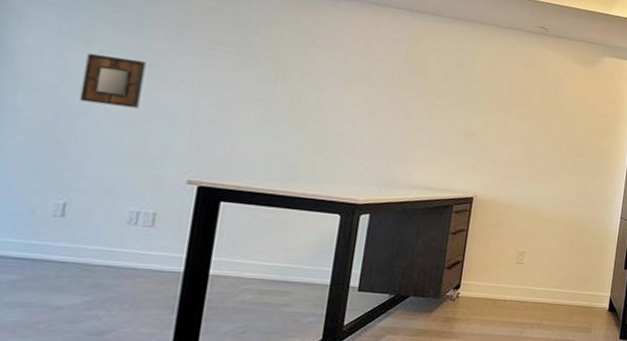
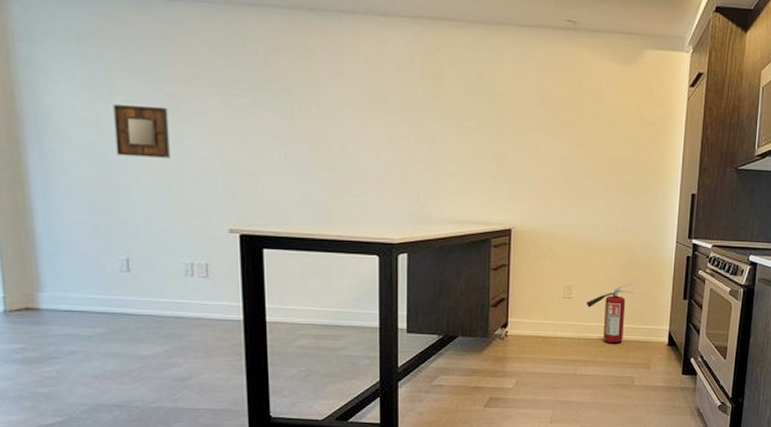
fire extinguisher: none [536,252,582,308] -> present [585,283,635,344]

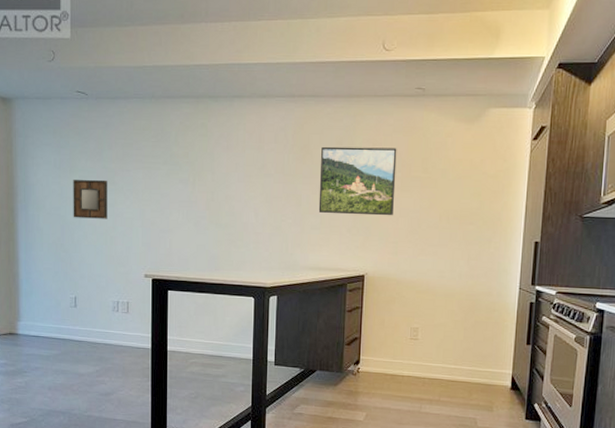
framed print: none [455,80,546,164] -> present [318,146,397,216]
fire extinguisher: present [585,283,635,344] -> none [431,327,478,385]

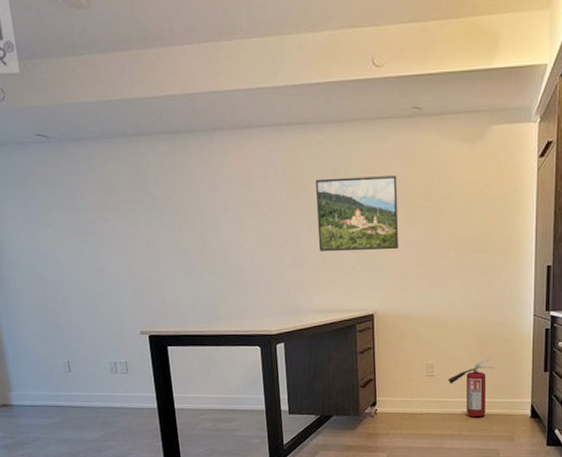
home mirror: present [73,180,108,219] -> none [47,232,92,277]
fire extinguisher: none [431,327,478,385] -> present [447,358,495,418]

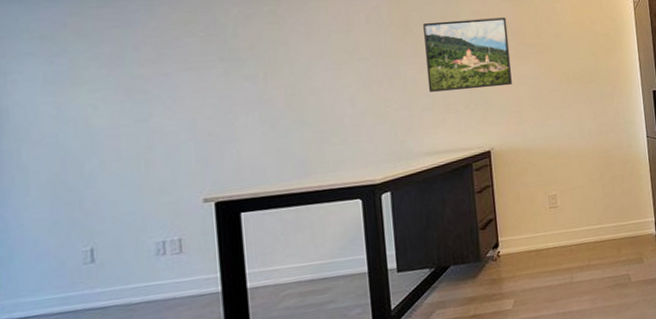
fire extinguisher: present [447,358,495,418] -> none [571,182,617,245]

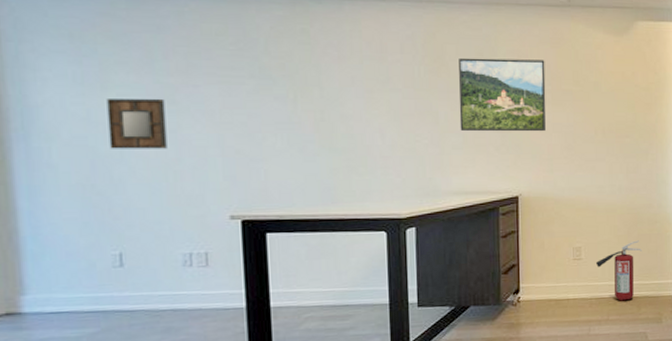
home mirror: none [77,89,139,144] -> present [107,98,167,149]
fire extinguisher: none [571,182,617,245] -> present [595,240,643,301]

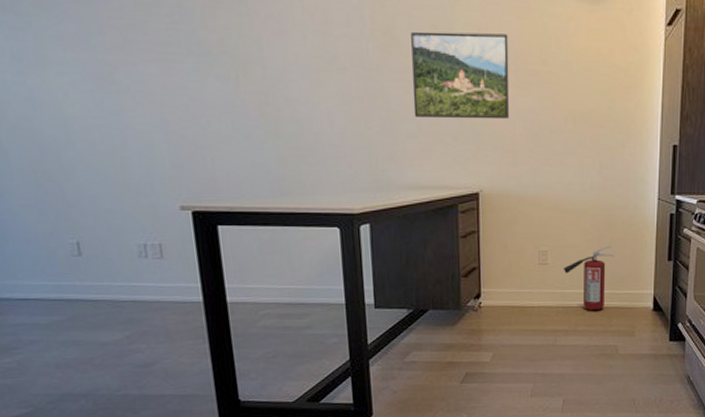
home mirror: present [107,98,167,149] -> none [46,77,112,133]

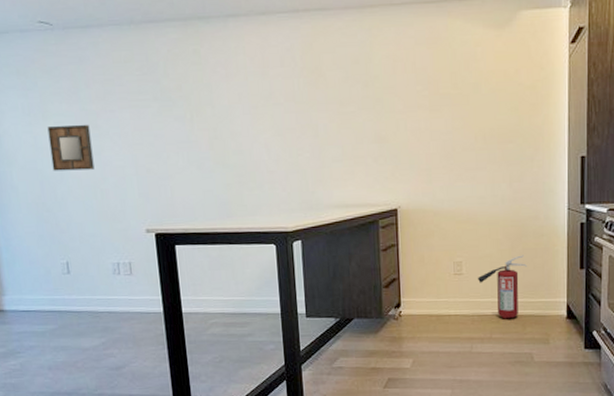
home mirror: none [46,77,112,133] -> present [47,124,95,171]
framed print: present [411,31,510,120] -> none [335,63,424,143]

